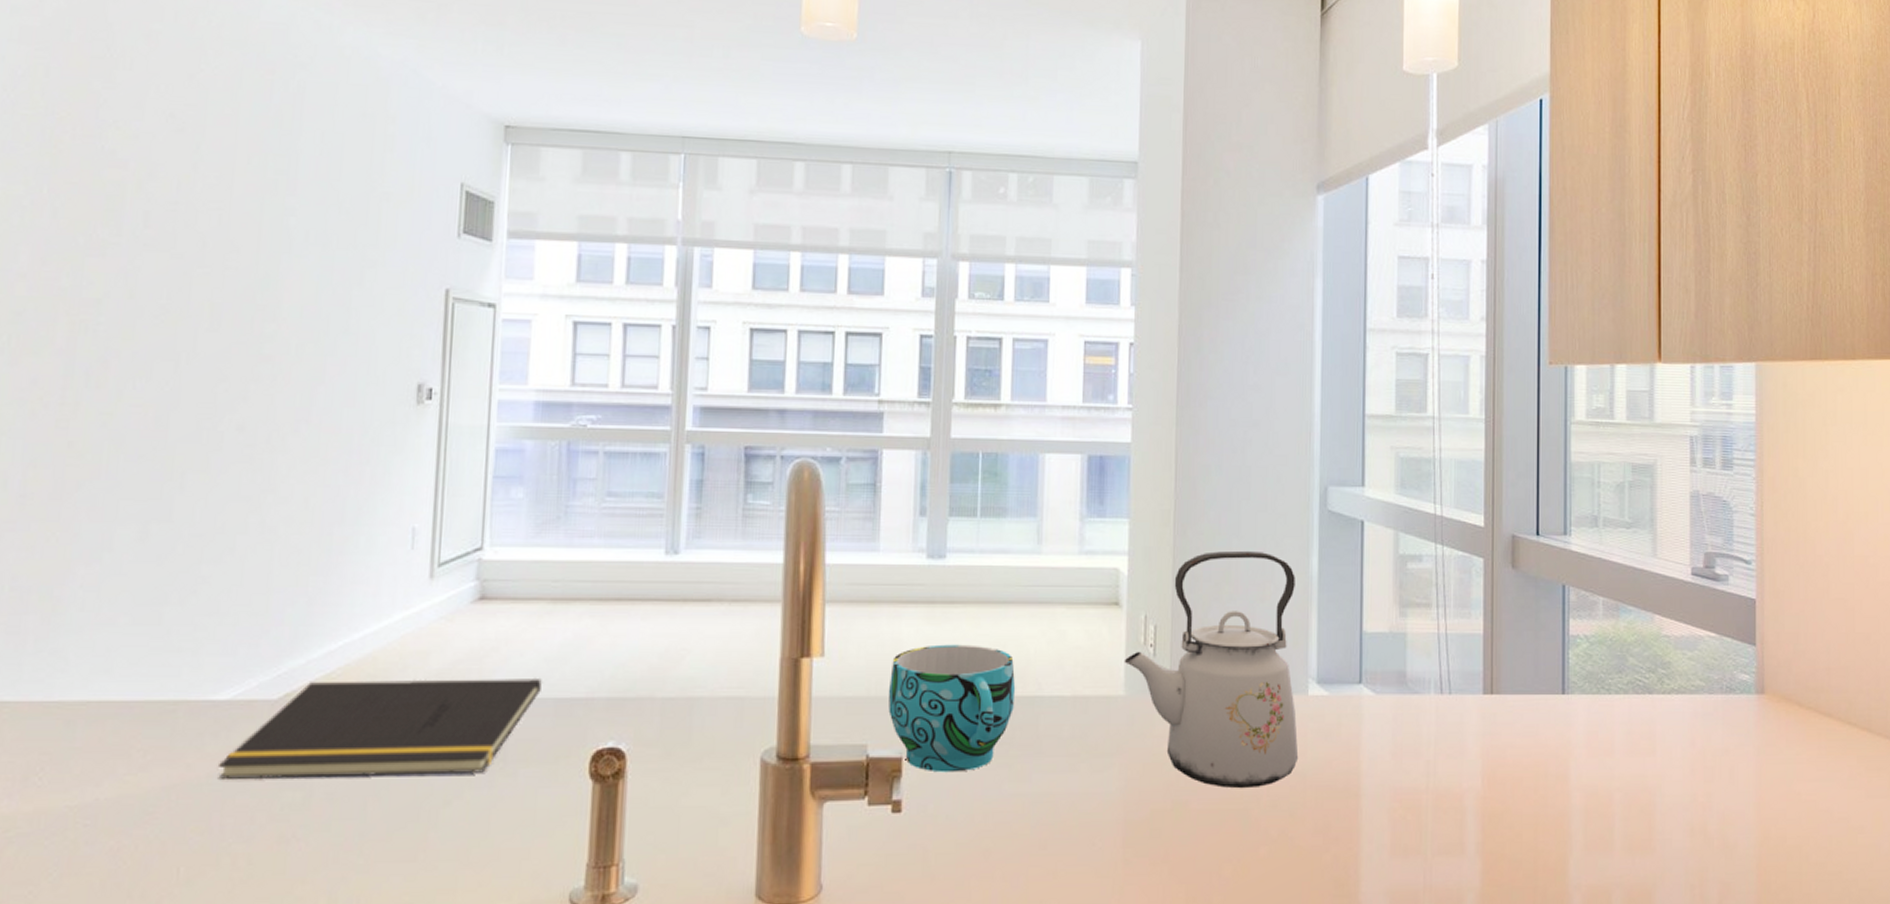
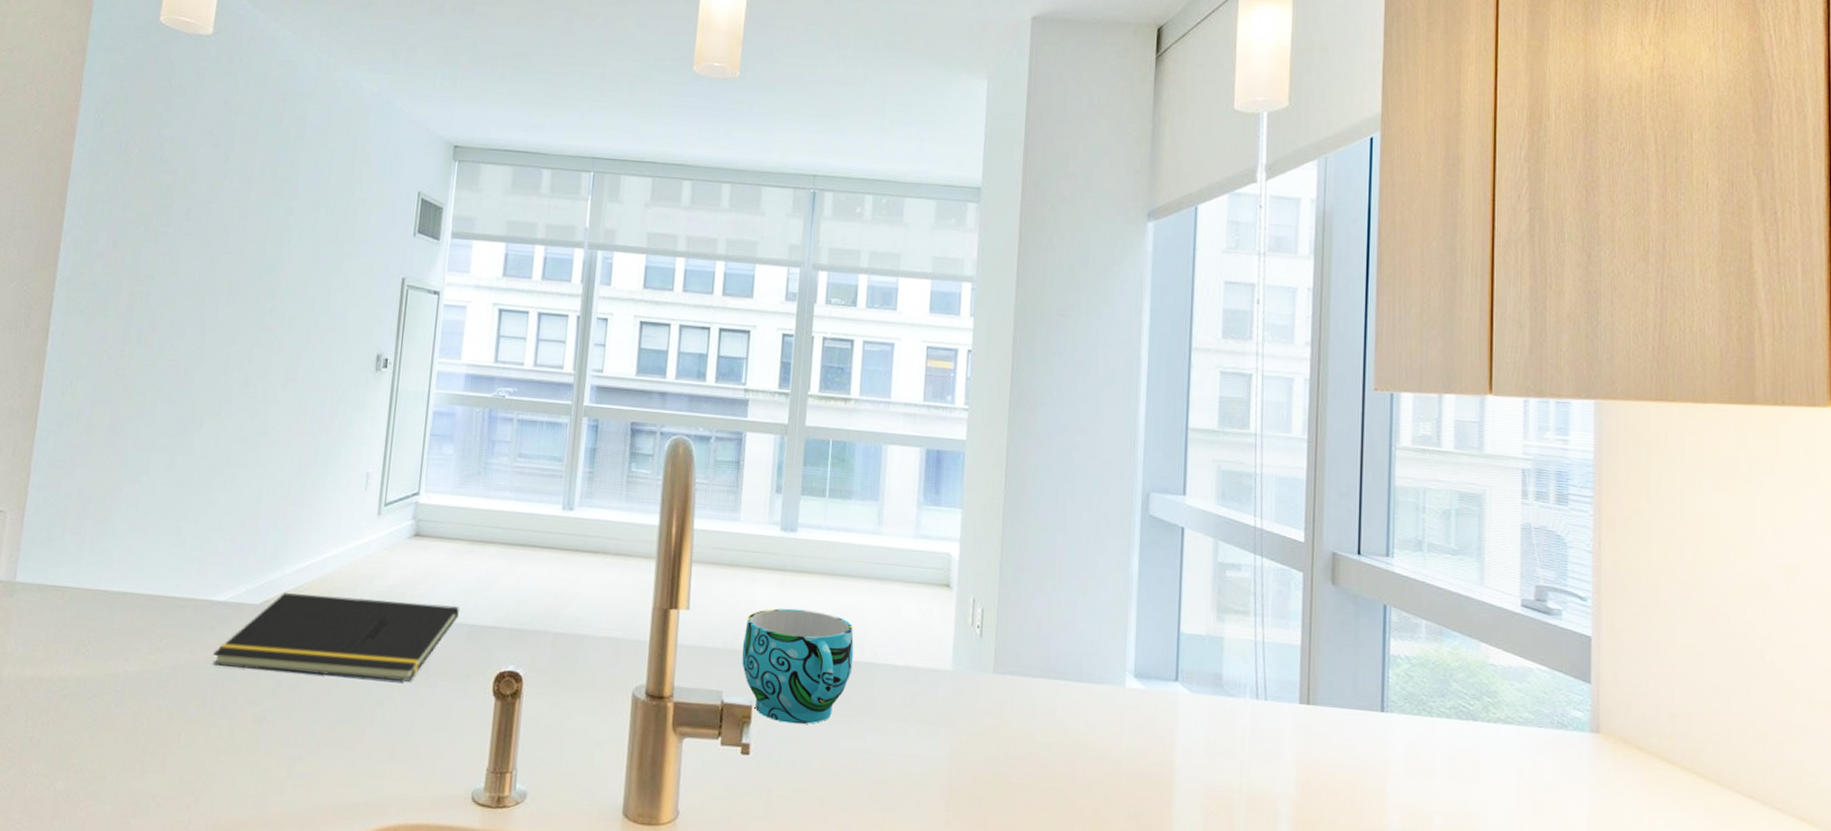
kettle: present [1124,550,1299,789] -> none [952,545,1116,769]

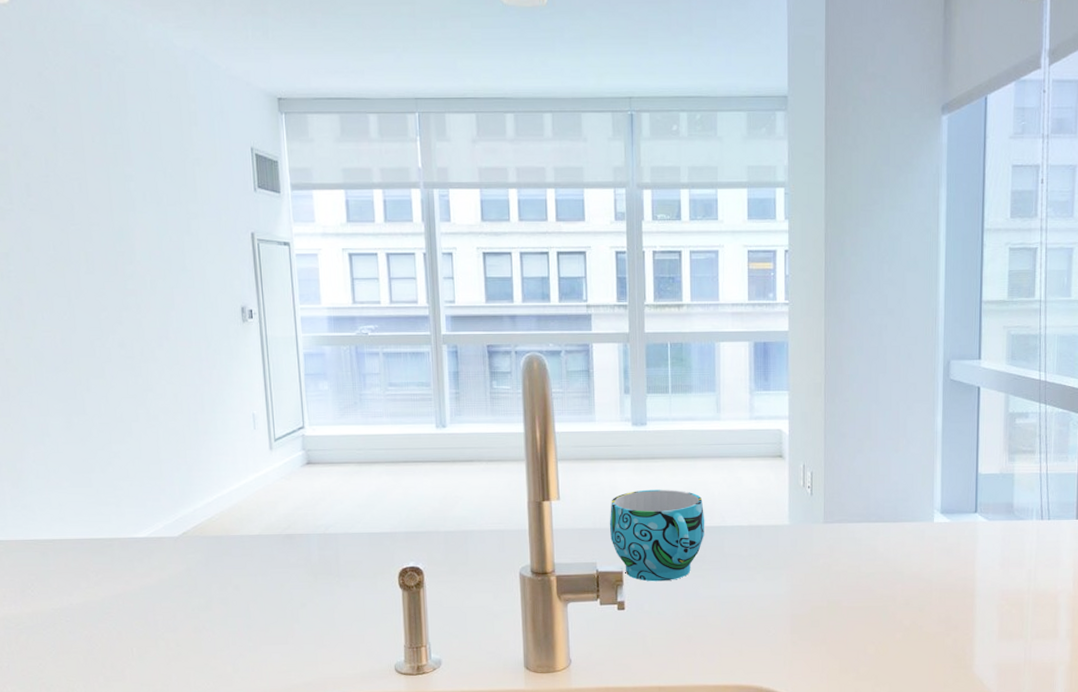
notepad: present [212,593,459,682] -> none [146,518,358,591]

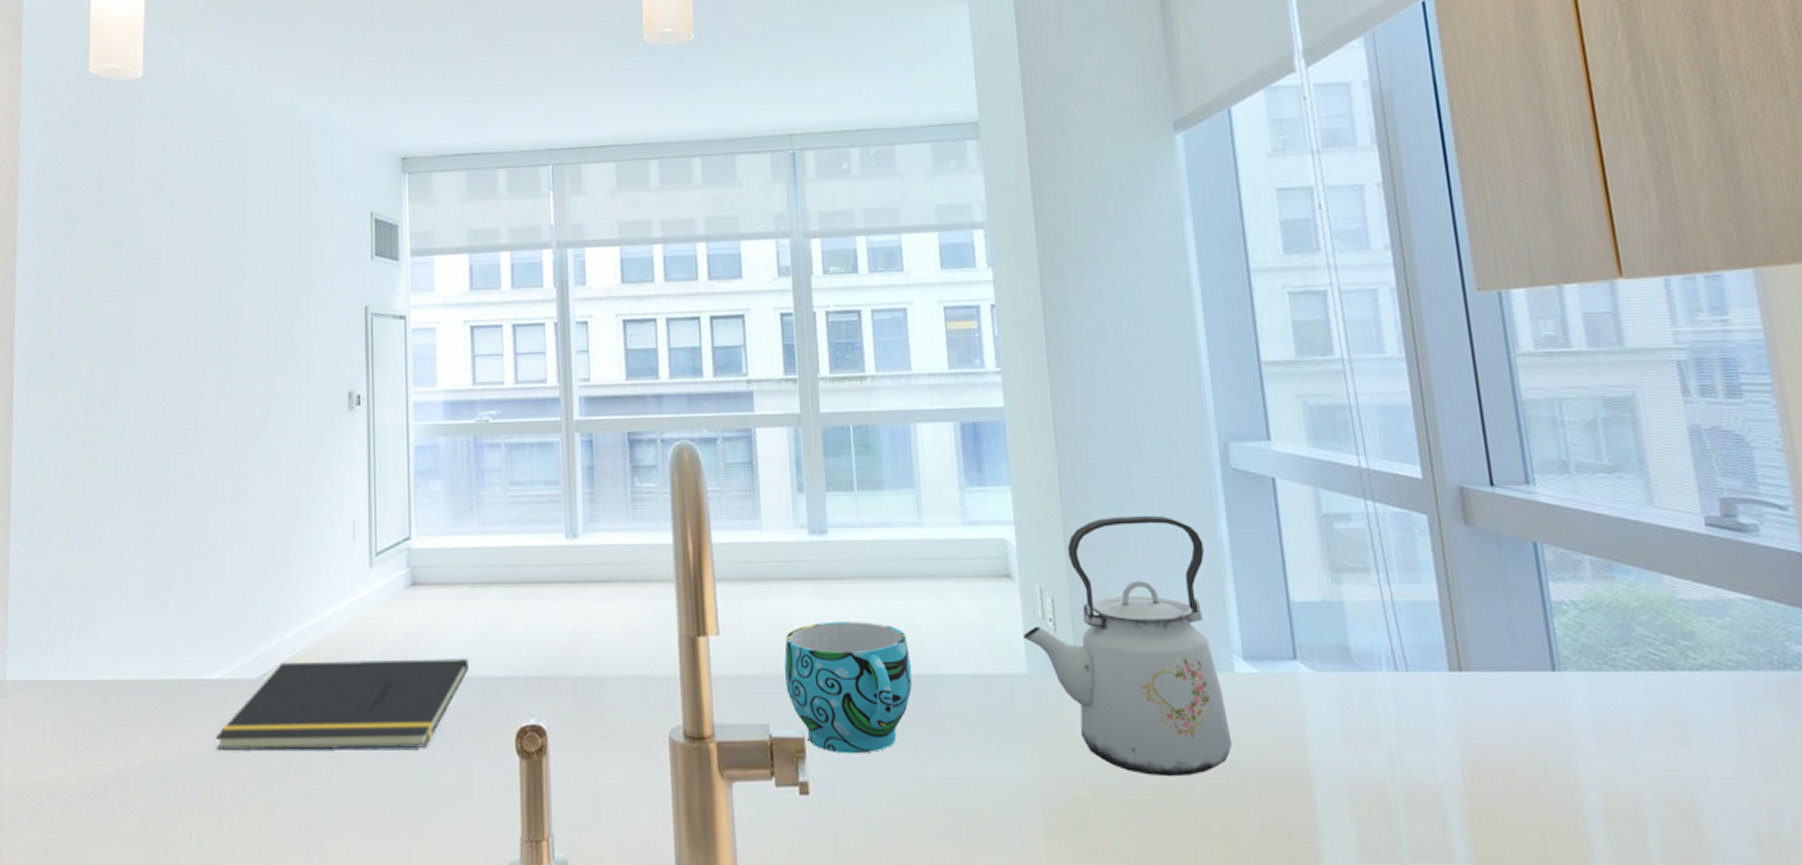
notepad: none [146,518,358,591] -> present [216,657,469,752]
kettle: none [788,413,926,592] -> present [1022,515,1233,777]

